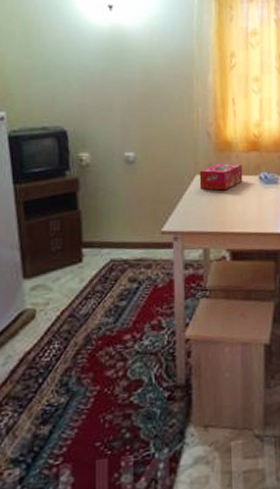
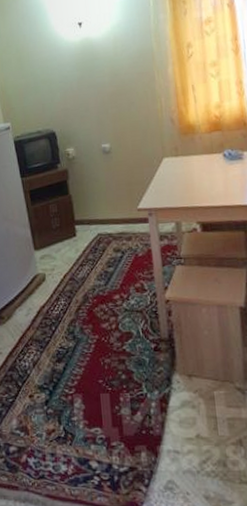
tissue box: present [199,163,243,191] -> none [166,144,208,170]

